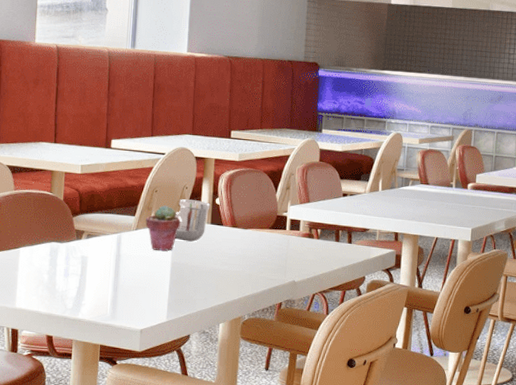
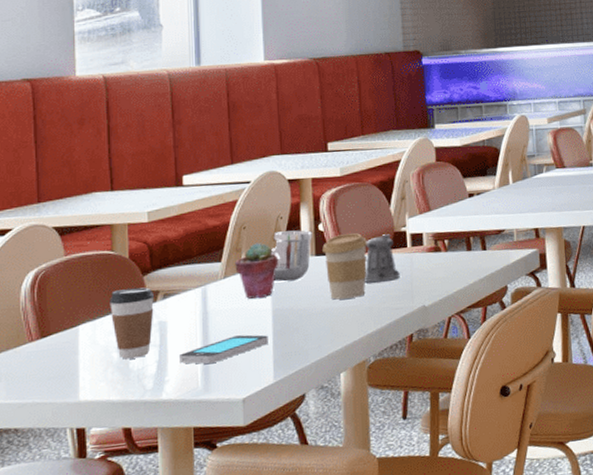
coffee cup: none [45,225,81,282] -> present [109,287,155,360]
smartphone: none [95,278,166,297] -> present [180,334,268,364]
coffee cup: none [217,210,254,264] -> present [322,233,367,300]
pepper shaker: none [247,216,278,255] -> present [364,234,400,283]

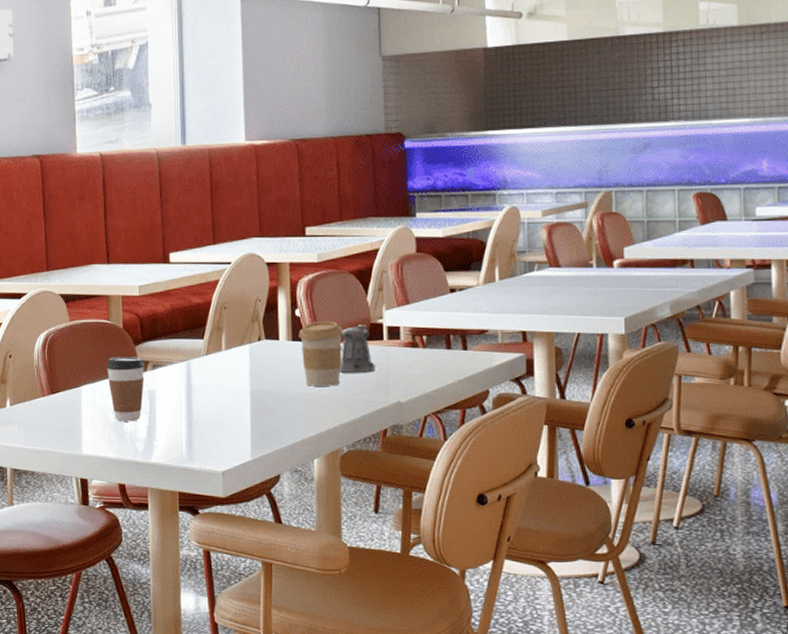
smartphone: present [180,334,268,364] -> none [167,411,246,434]
potted succulent: present [235,243,279,299] -> none [216,323,257,377]
pipe fitting: present [269,230,313,282] -> none [247,314,289,364]

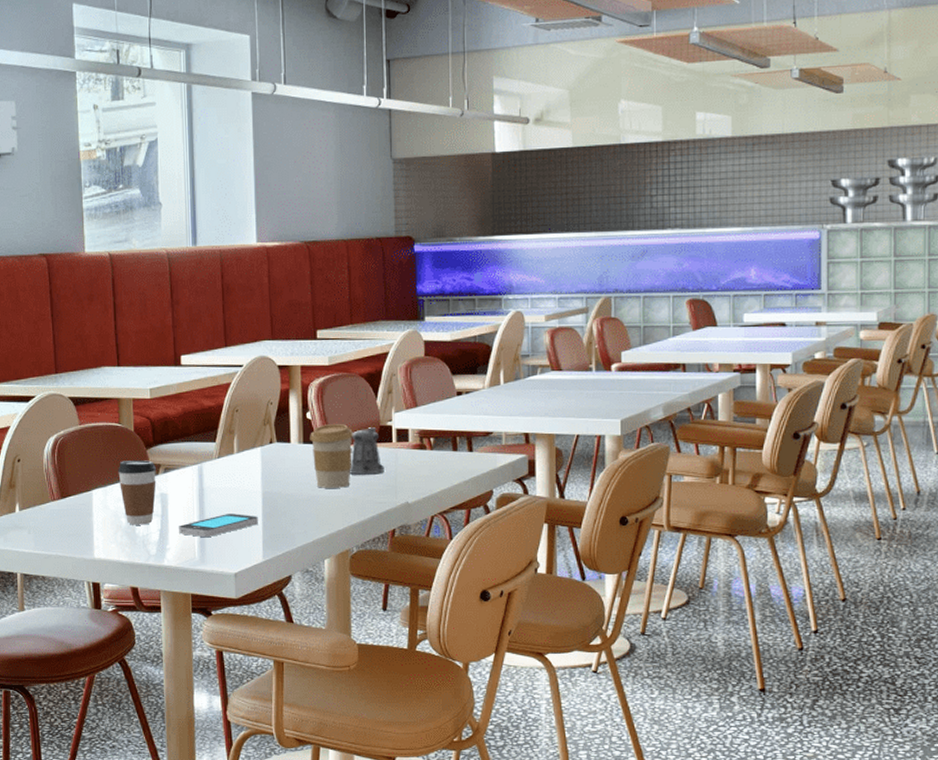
smartphone: none [167,411,246,434] -> present [179,514,258,537]

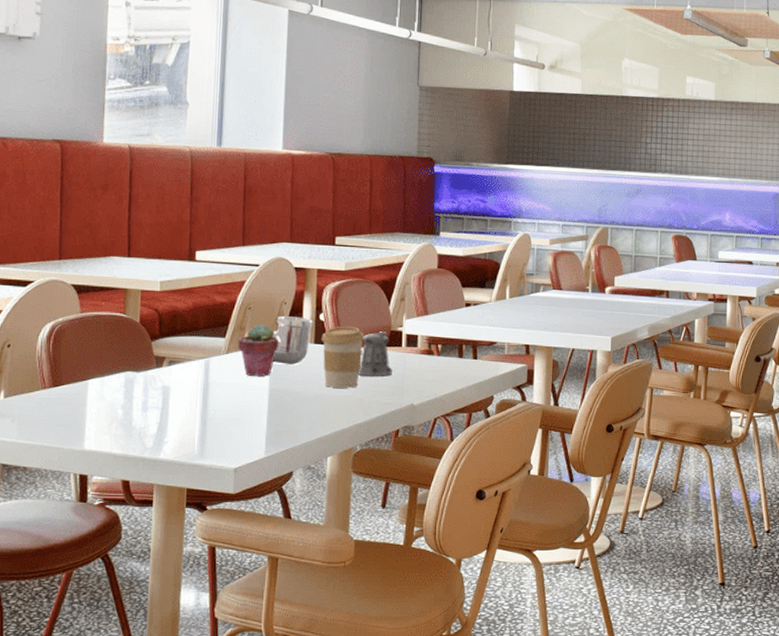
coffee cup: present [118,460,157,525] -> none [118,351,161,417]
smartphone: present [179,514,258,537] -> none [179,409,263,431]
potted succulent: none [228,426,269,480] -> present [238,324,279,376]
pipe fitting: none [259,416,301,466] -> present [271,316,313,365]

